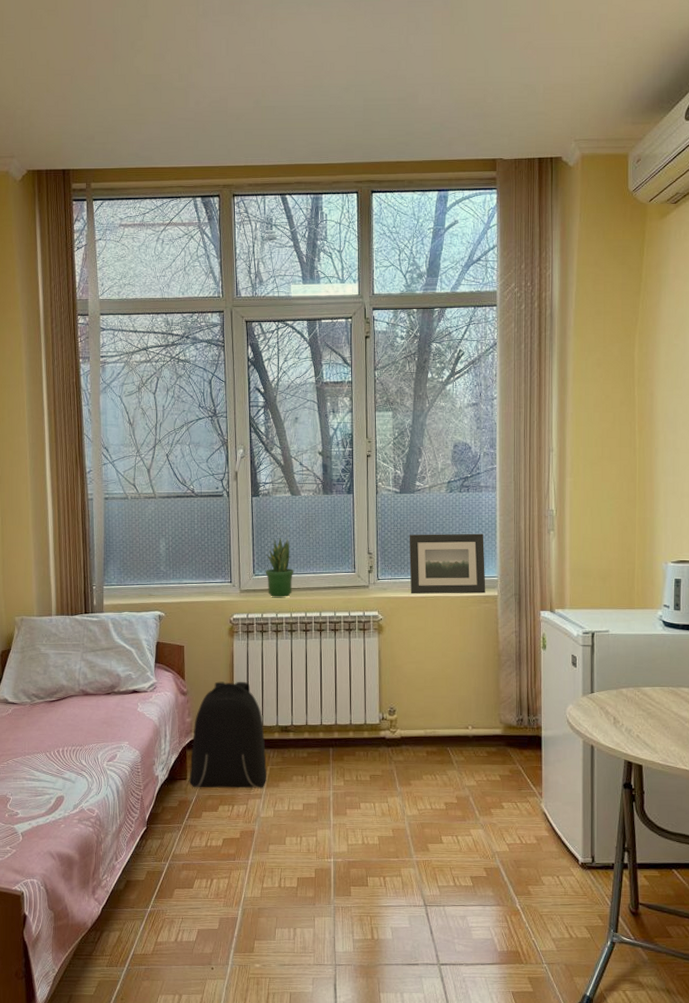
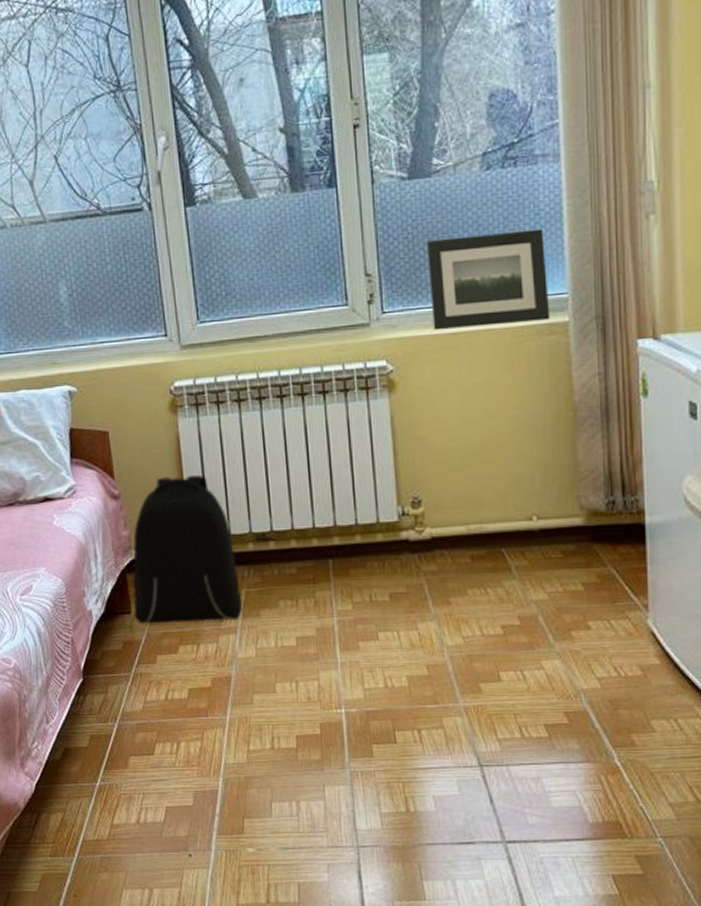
planter: present [265,538,294,597] -> none [213,264,257,352]

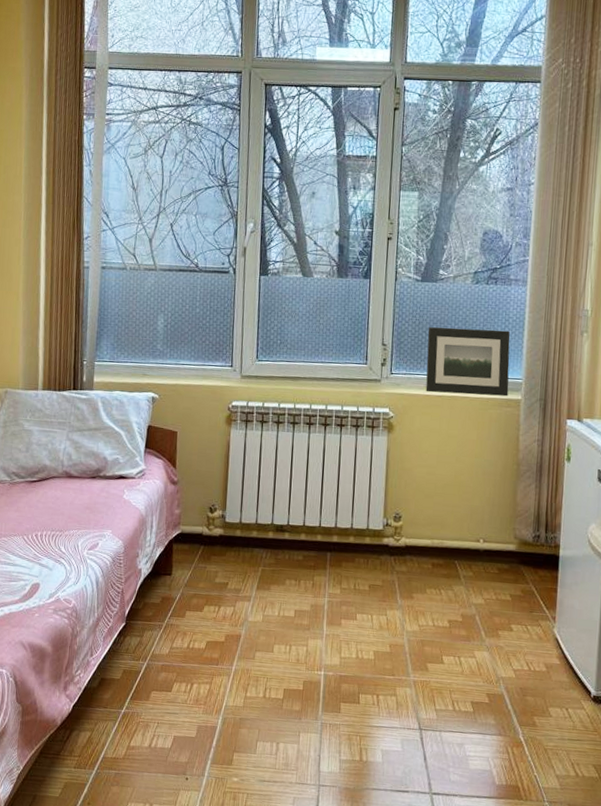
backpack: present [133,475,243,624] -> none [174,472,259,590]

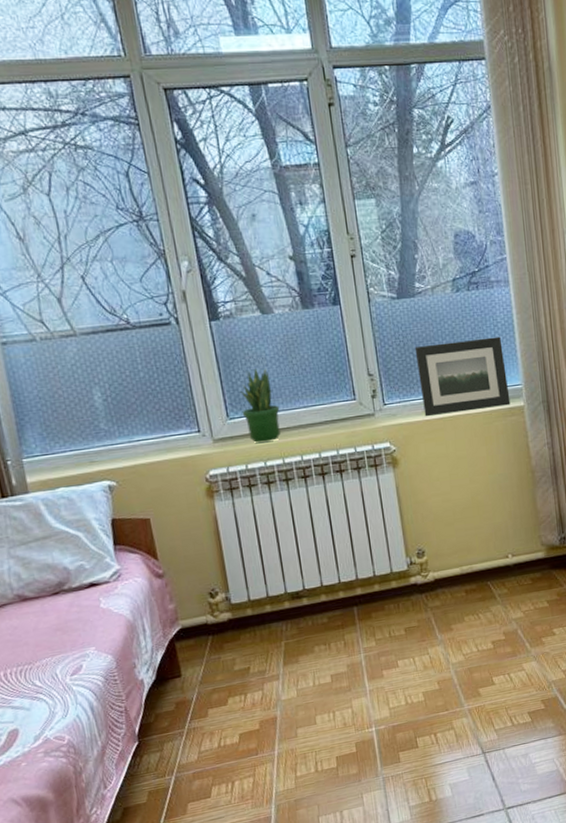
planter: none [269,322,301,387] -> present [240,369,281,443]

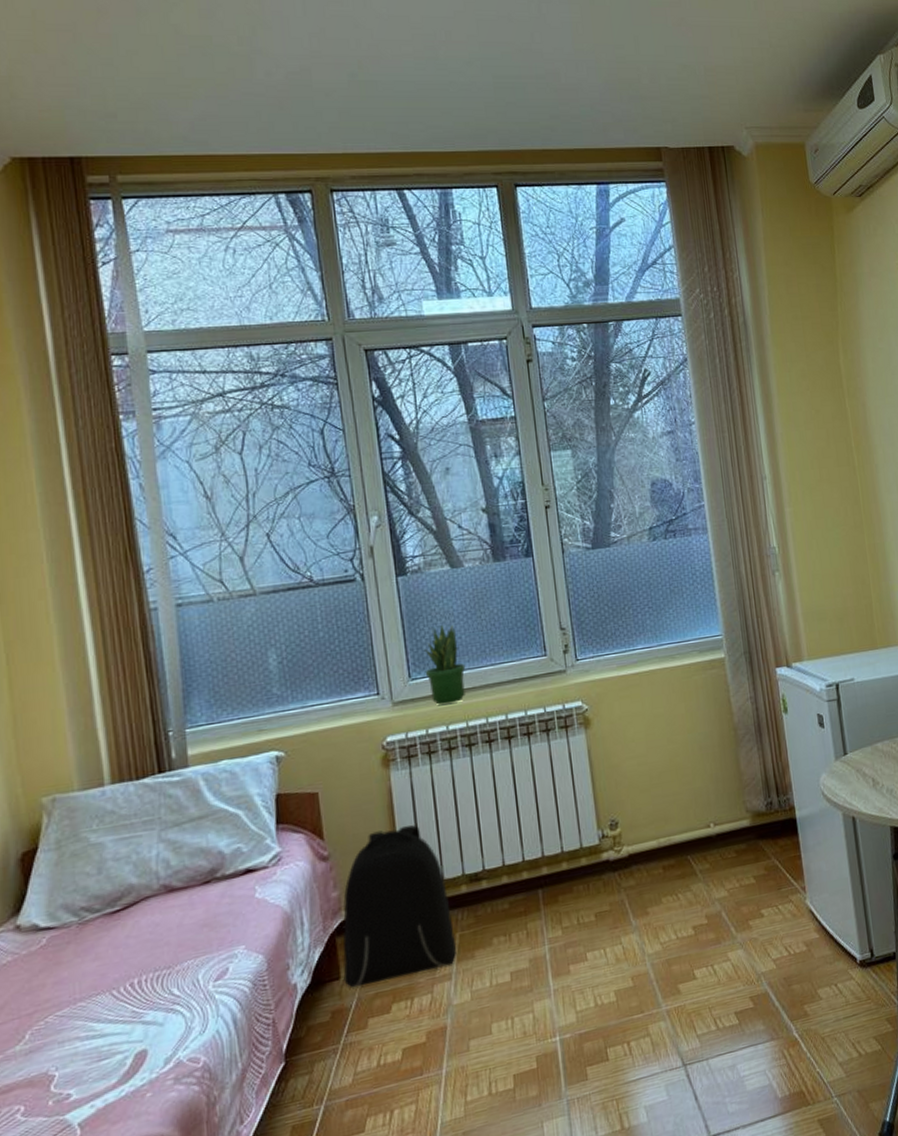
backpack: none [179,549,283,684] -> present [342,825,457,988]
picture frame: present [414,336,511,417] -> none [609,585,711,672]

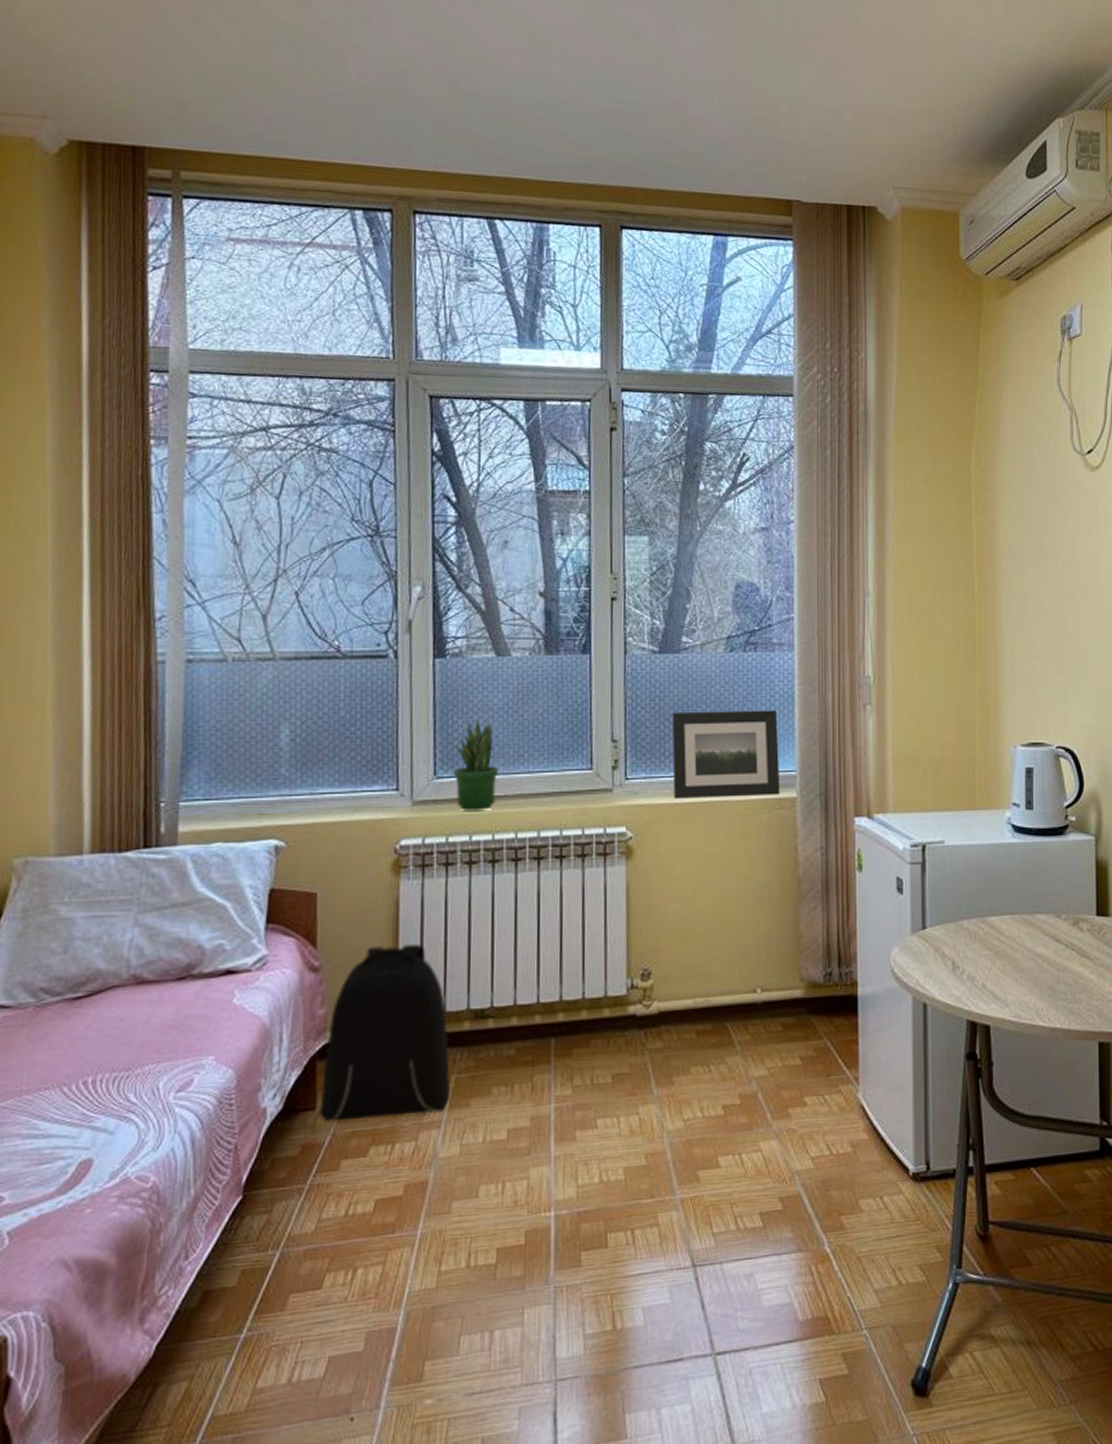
picture frame: none [609,585,711,672] -> present [671,710,780,800]

